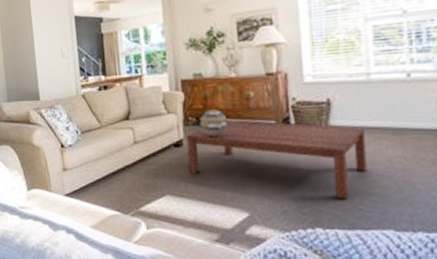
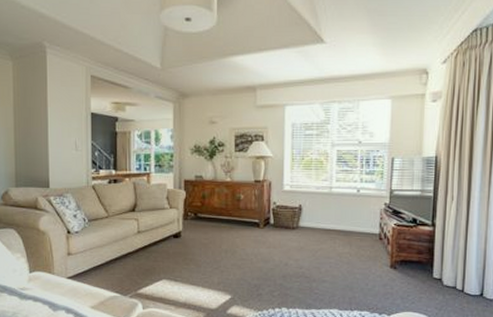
coffee table: present [186,120,367,199] -> none [184,218,324,285]
decorative sphere: present [199,109,228,137] -> none [197,208,220,231]

